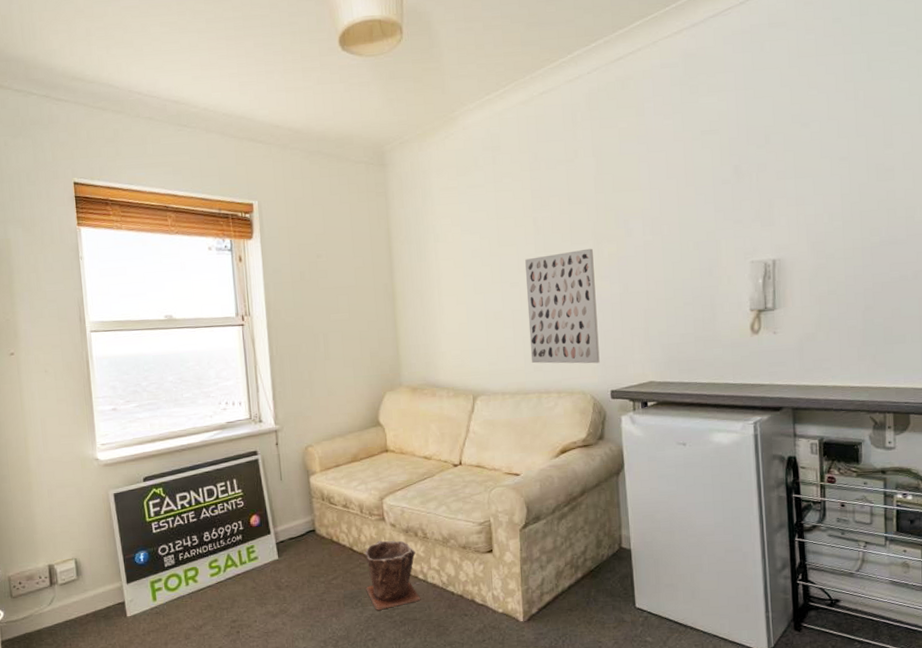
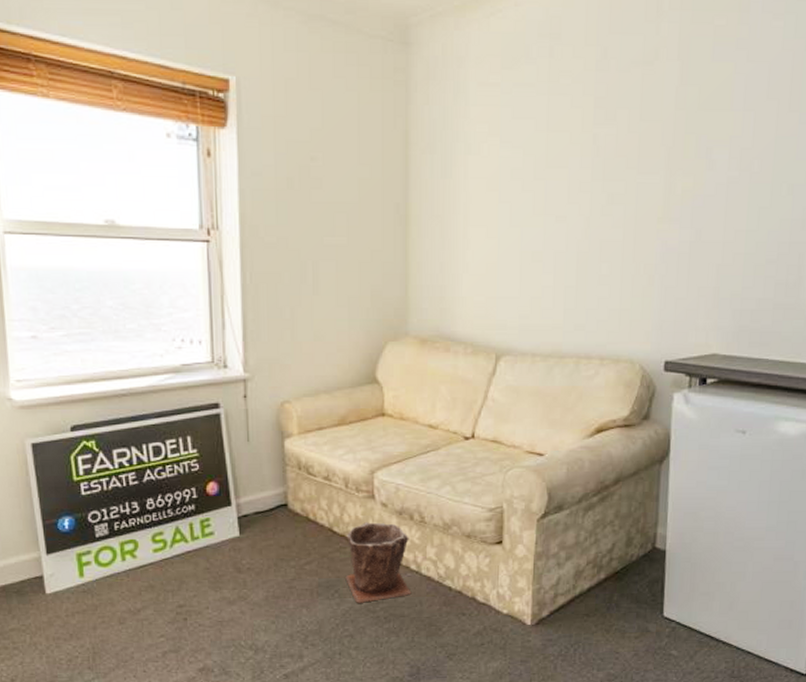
wall art: present [525,248,600,364] -> none [572,180,663,327]

